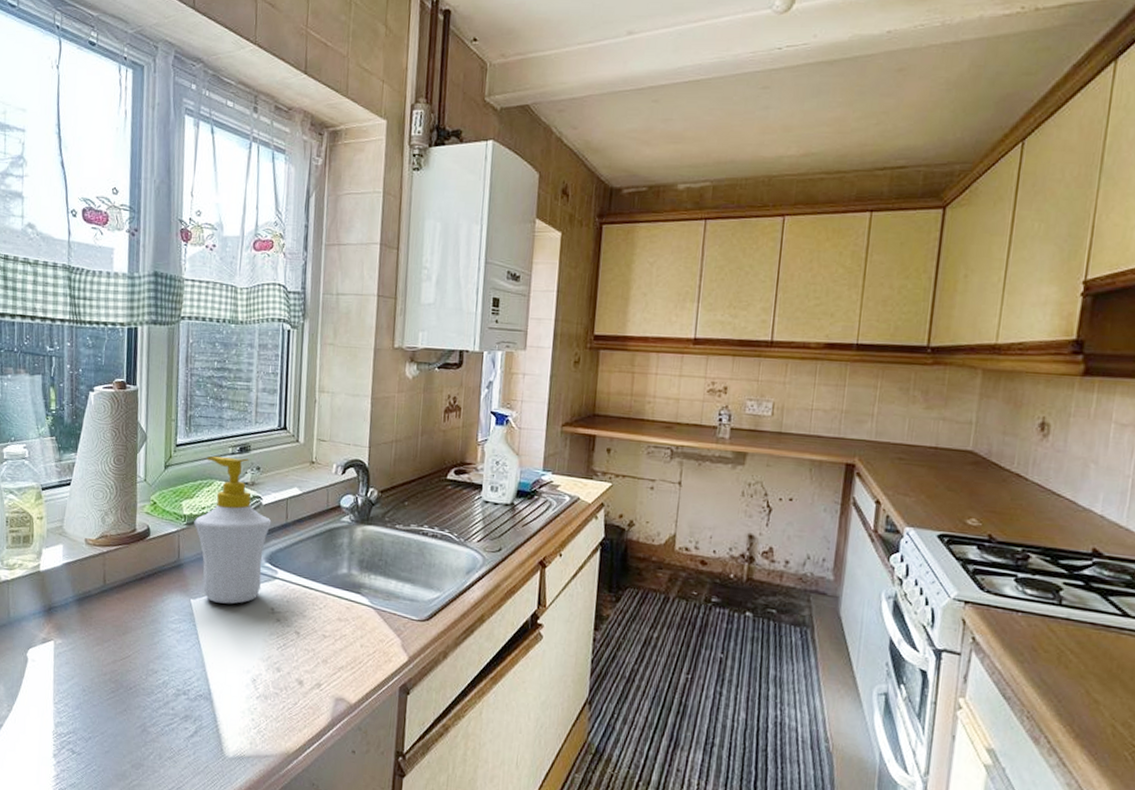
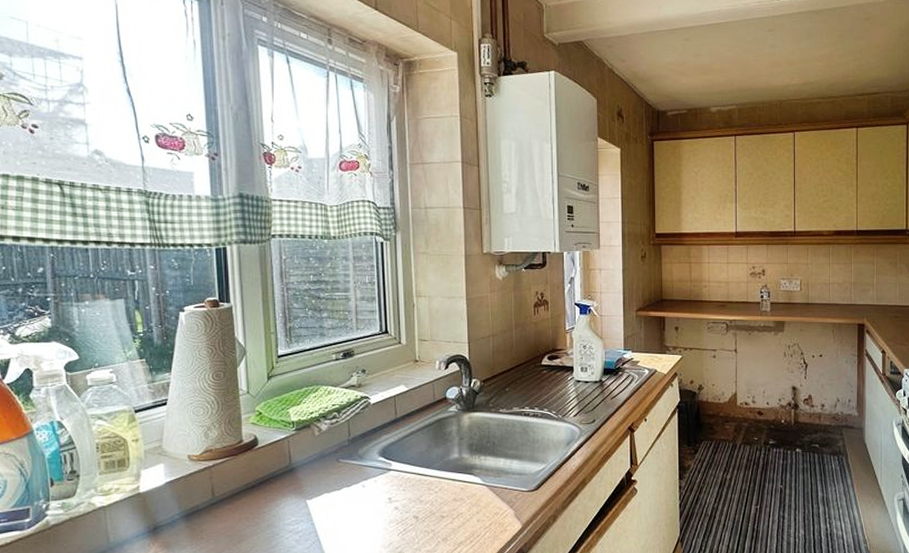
soap bottle: present [194,455,272,604] -> none [303,363,381,500]

